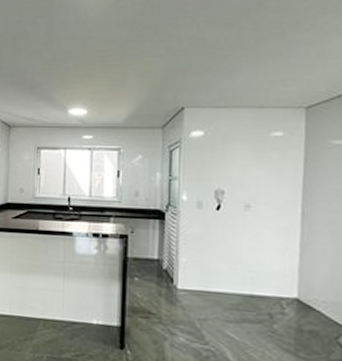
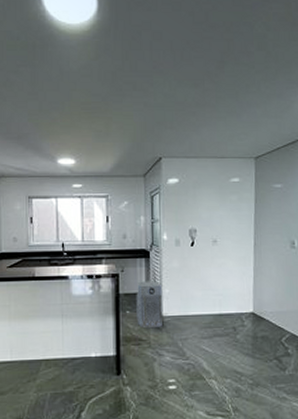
air purifier: none [146,245,177,302] -> present [136,281,162,329]

